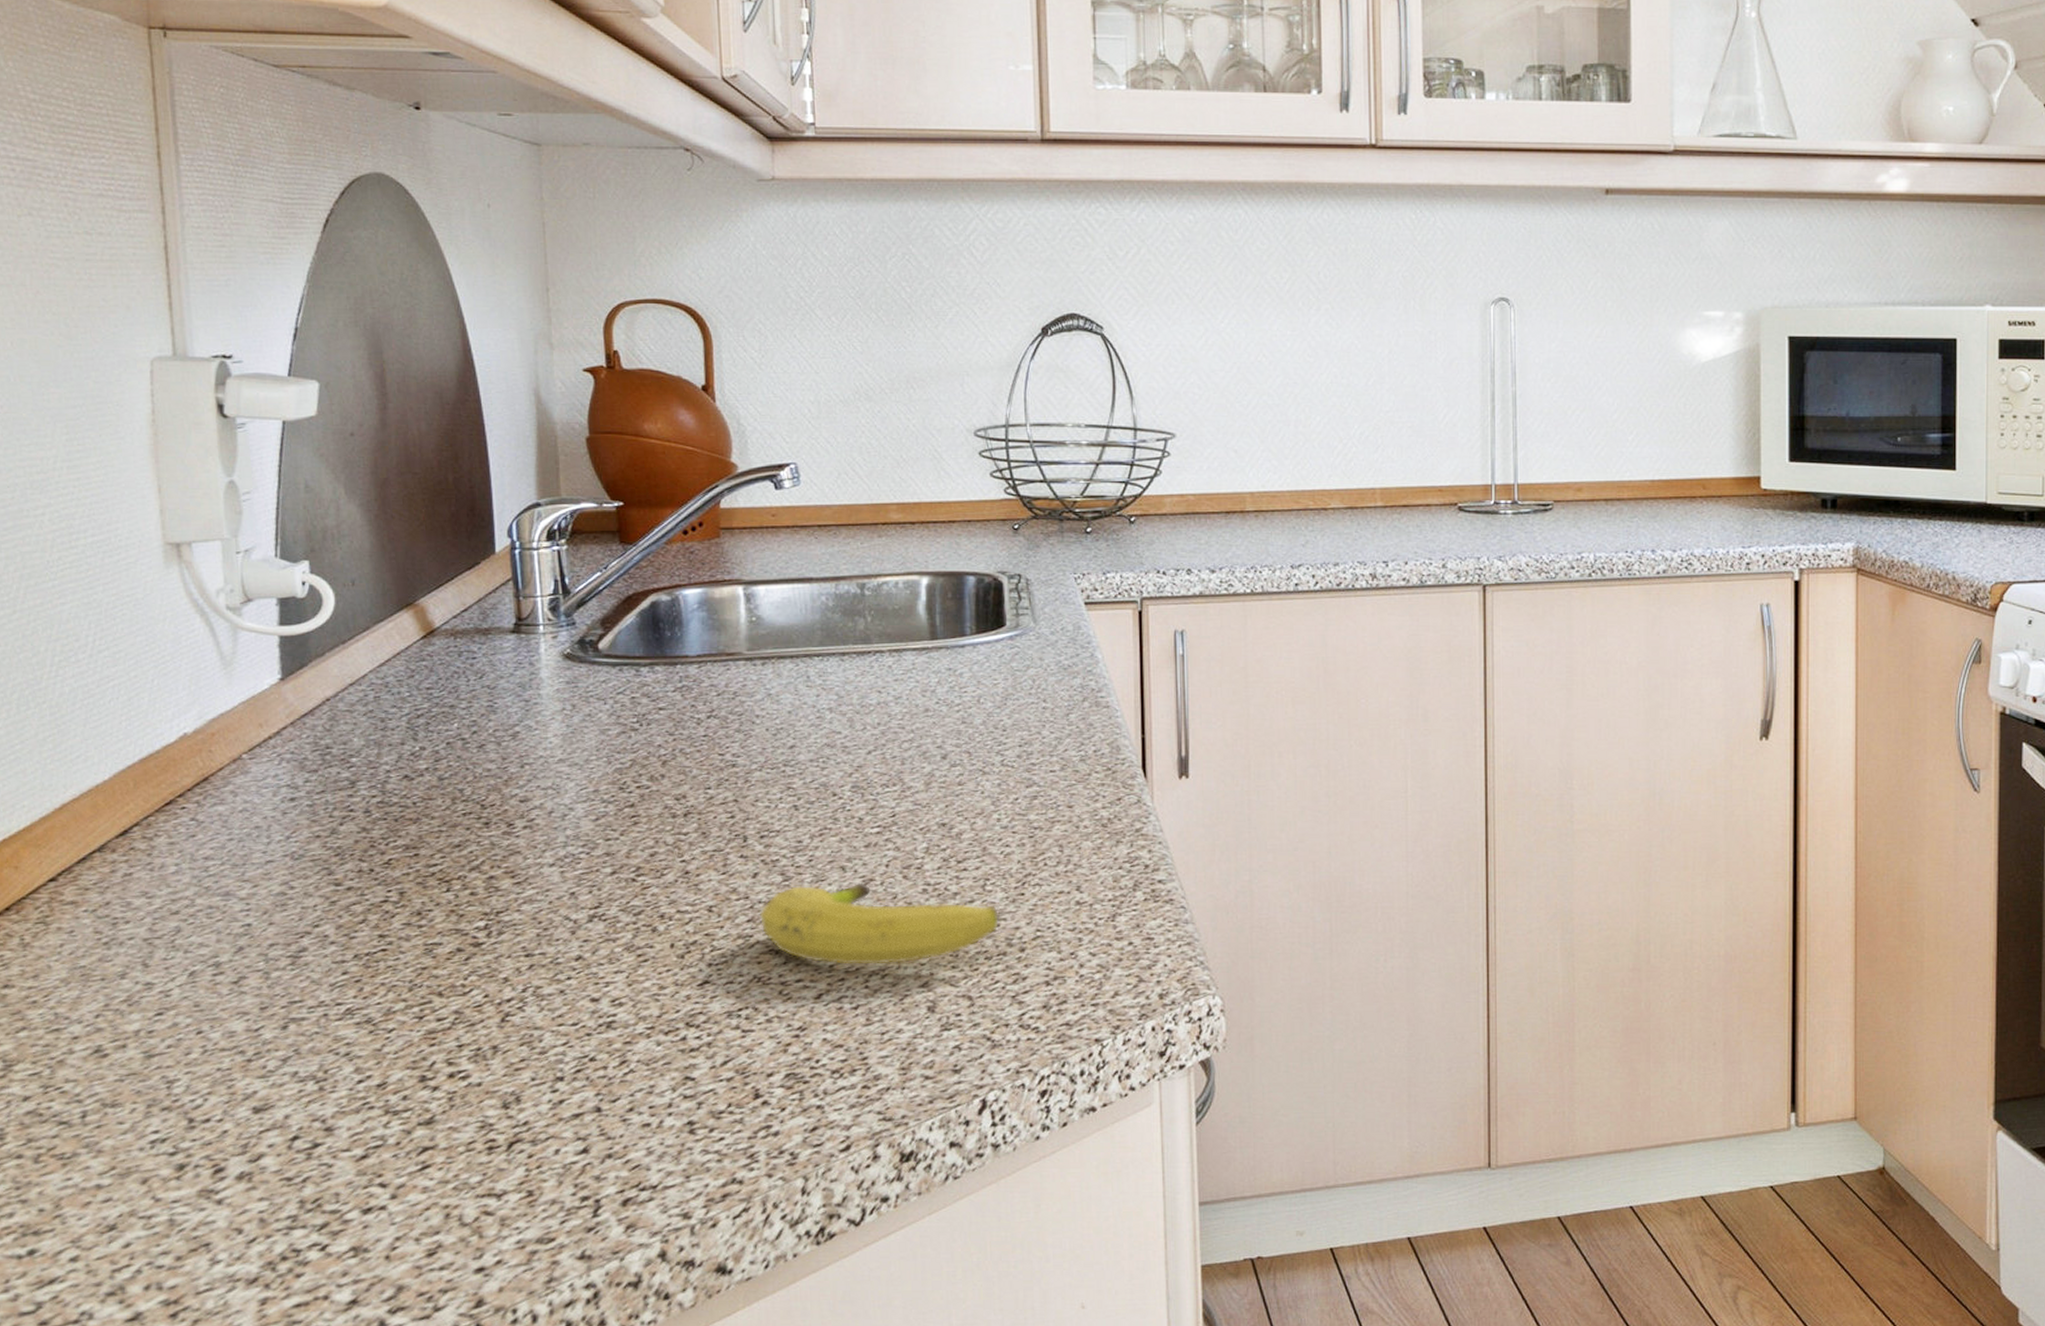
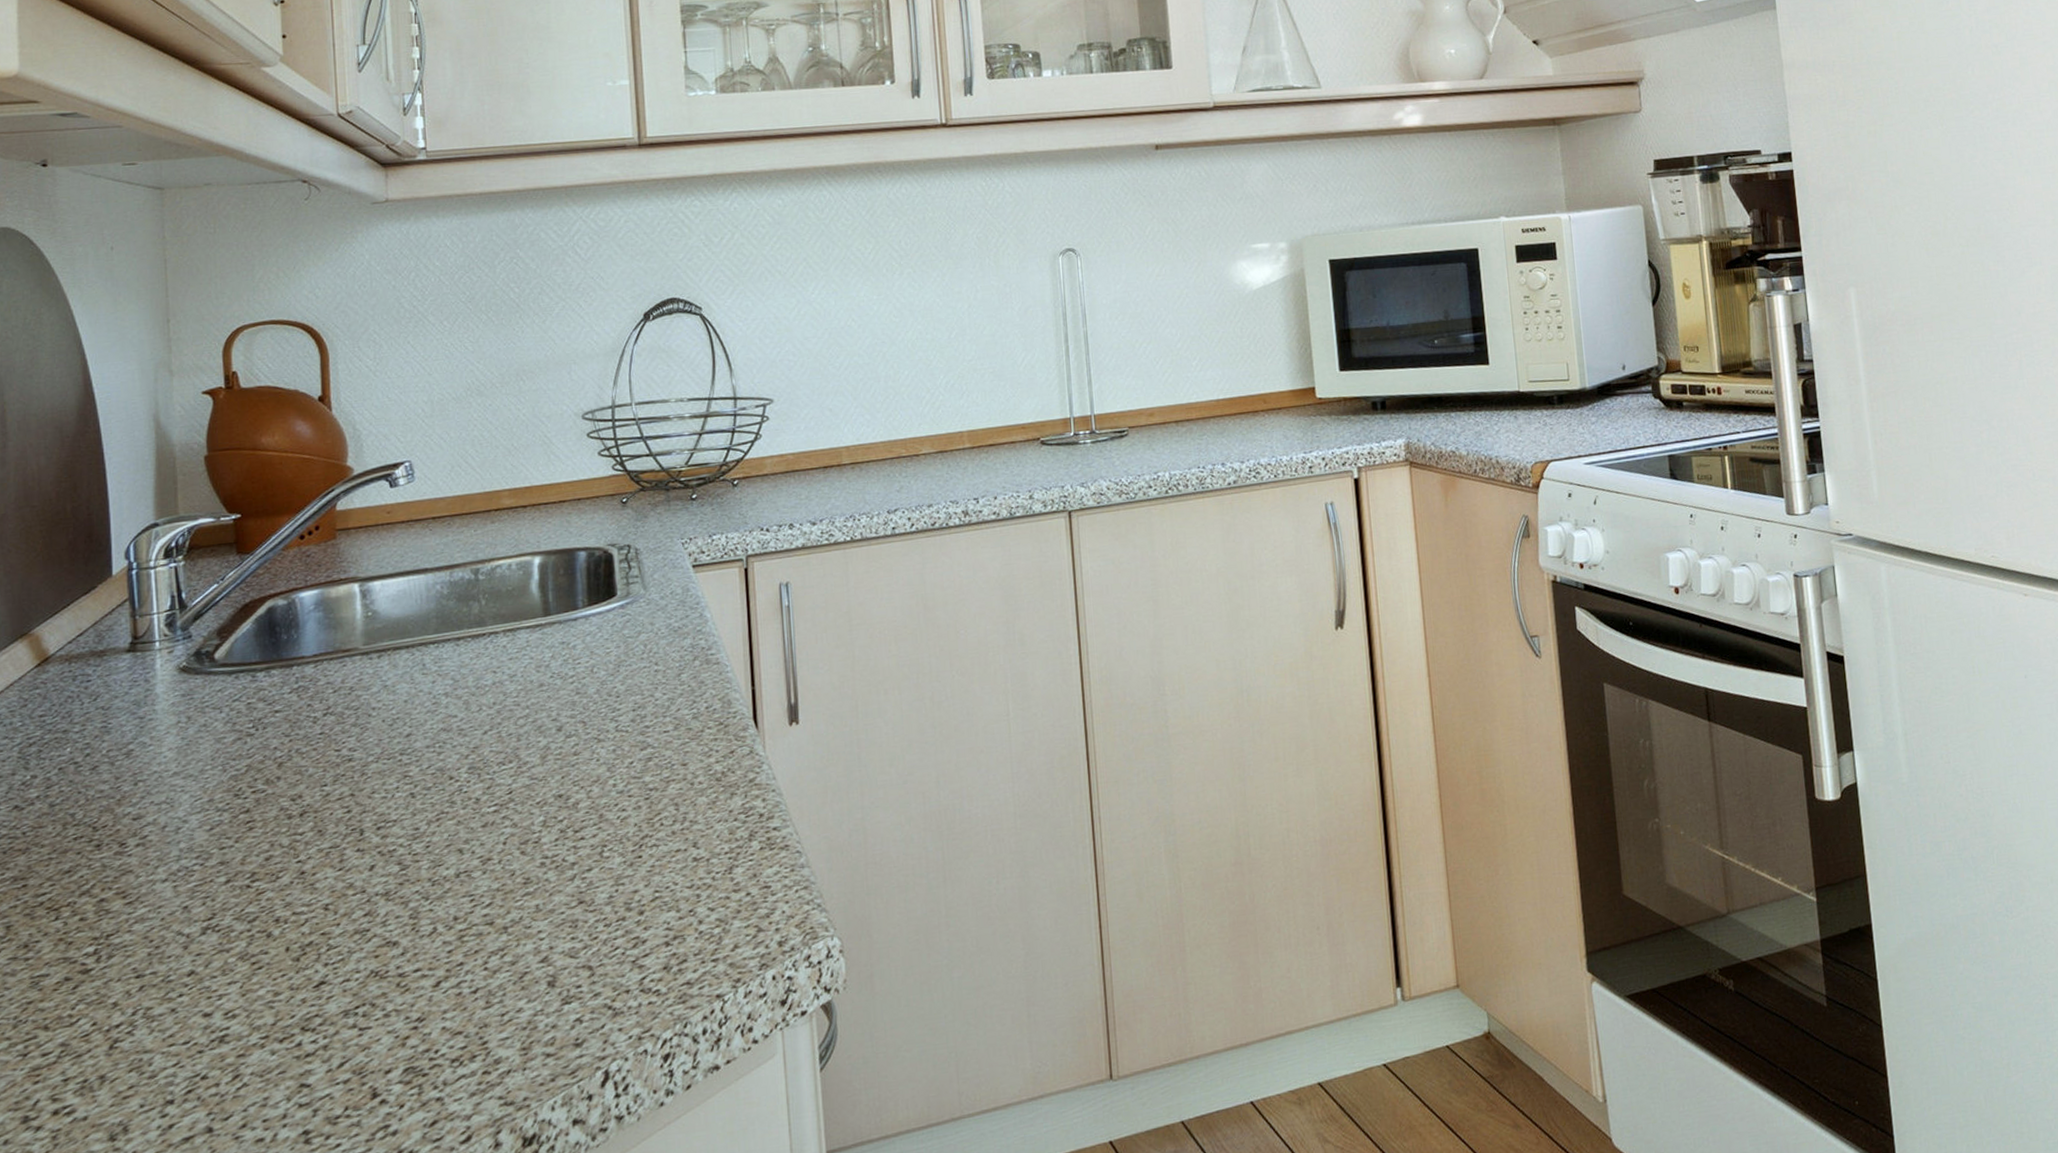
fruit: present [759,882,1000,966] -> none [376,863,618,950]

